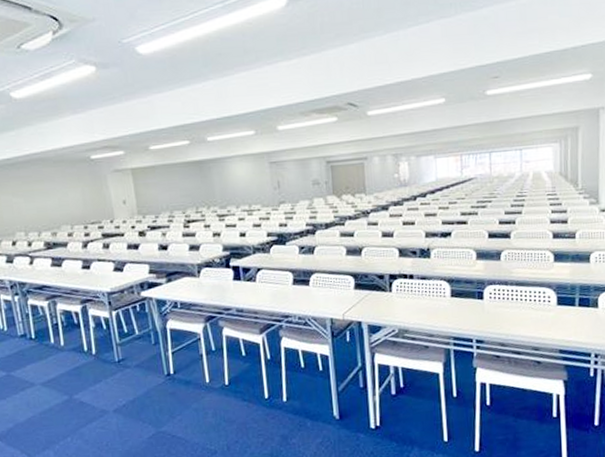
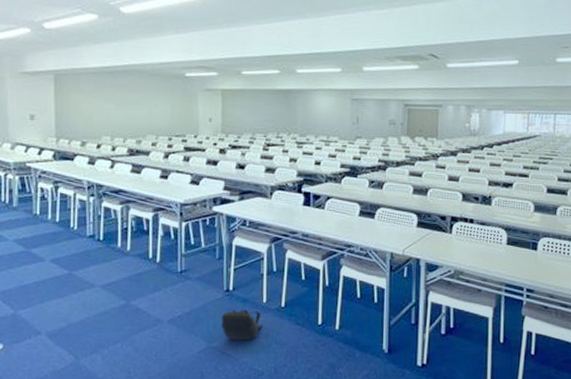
backpack: none [166,391,209,423] -> present [221,309,263,340]

